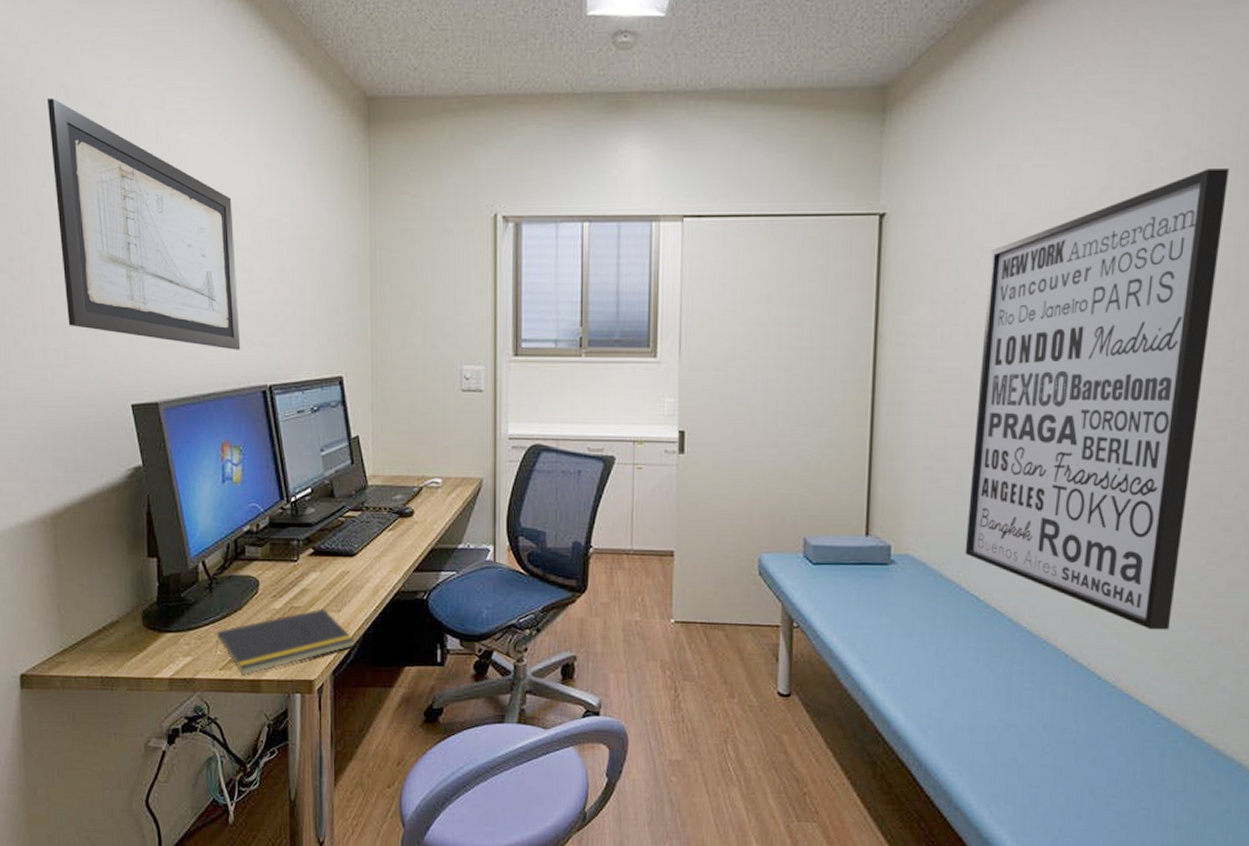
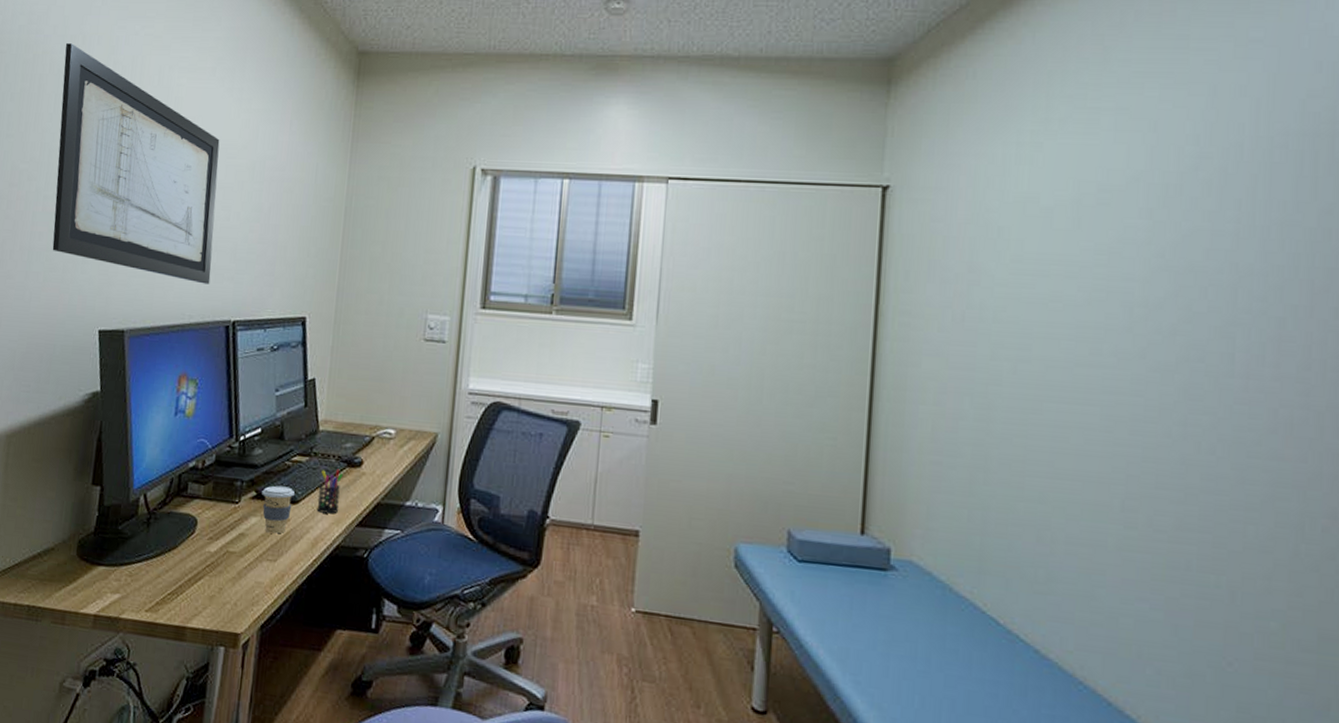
notepad: present [215,608,355,675] -> none [144,556,287,620]
coffee cup: none [319,541,351,586] -> present [262,485,295,534]
pen holder: none [374,520,397,563] -> present [316,469,344,514]
wall art: present [965,168,1229,630] -> none [980,156,1293,686]

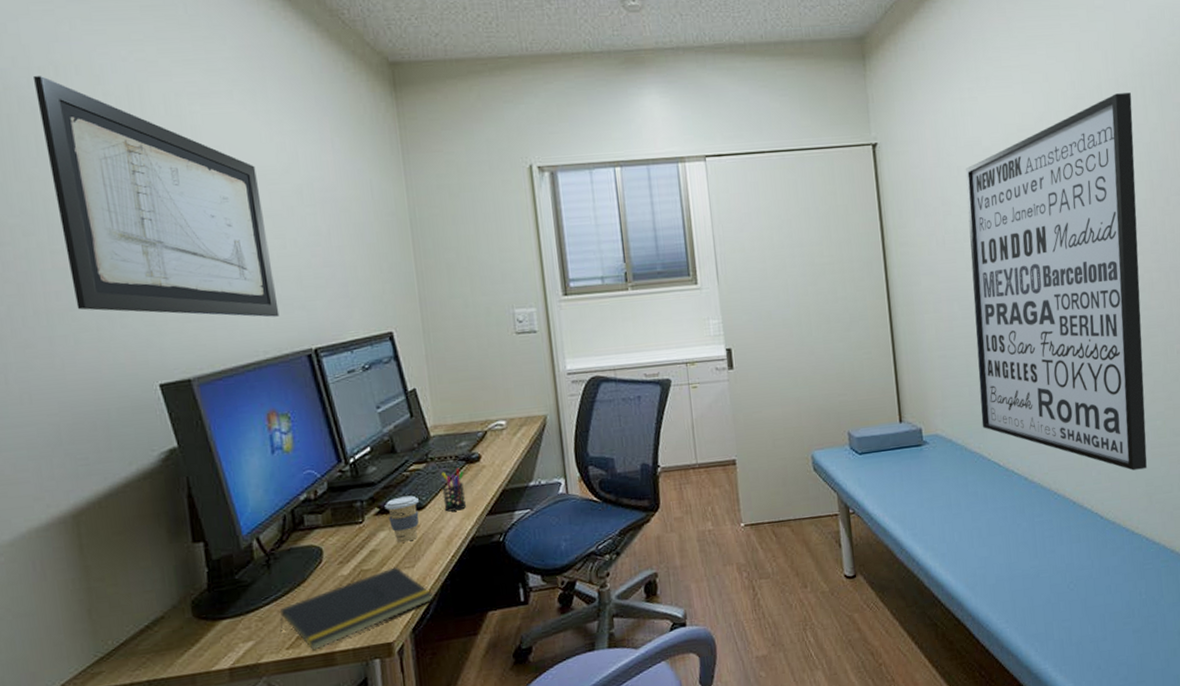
notepad: none [144,556,287,620] -> present [279,567,433,651]
wall art: none [980,156,1293,686] -> present [965,92,1147,471]

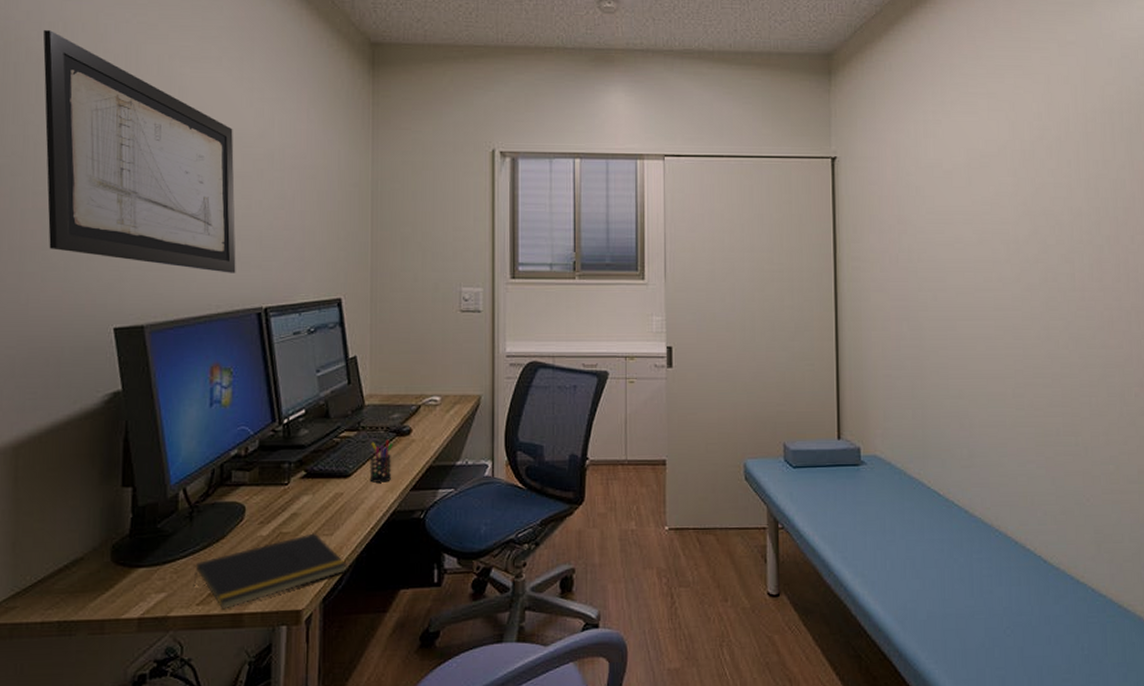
coffee cup: present [385,495,419,543] -> none [312,462,345,509]
wall art: present [965,92,1147,471] -> none [923,128,1100,515]

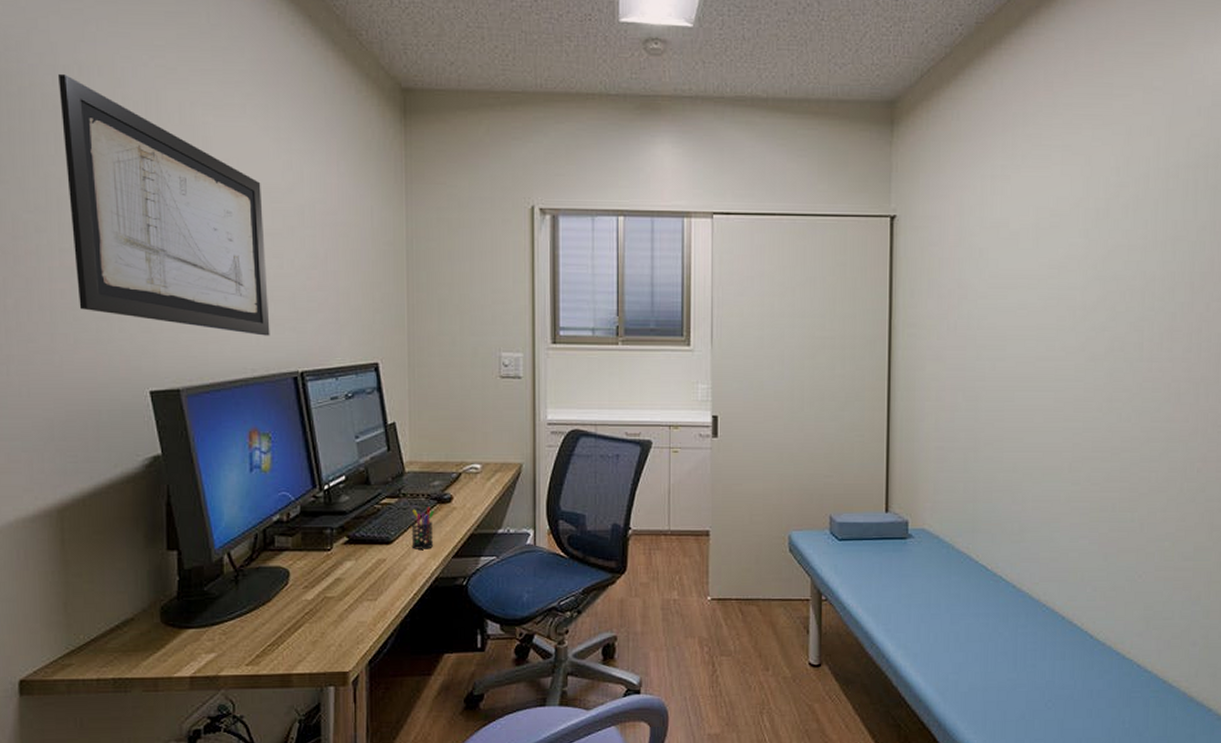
notepad: present [193,533,347,610] -> none [242,598,392,670]

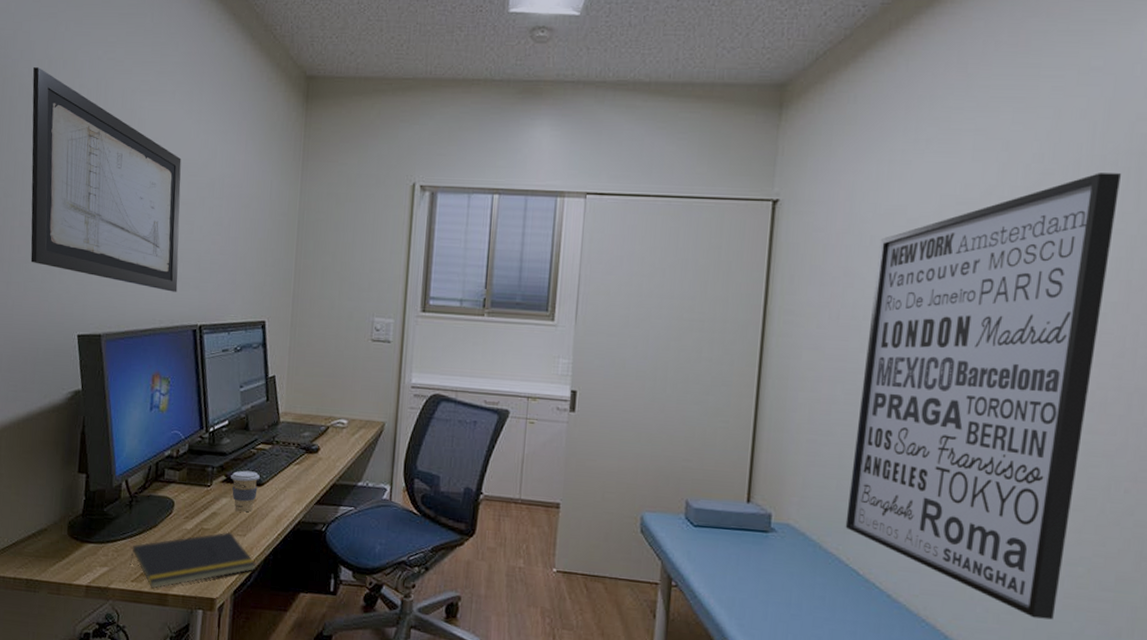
notepad: none [242,598,392,670] -> present [129,532,256,589]
coffee cup: none [354,529,387,575] -> present [231,470,260,513]
pen holder: present [411,506,435,549] -> none [280,455,303,494]
wall art: none [973,185,1181,591] -> present [845,173,1121,620]

